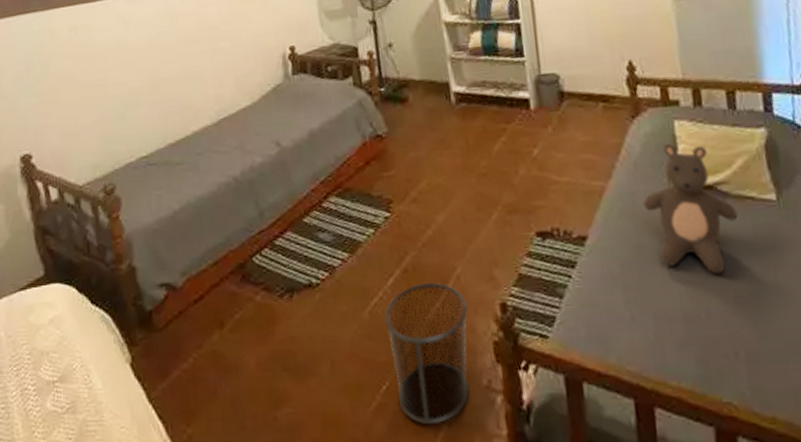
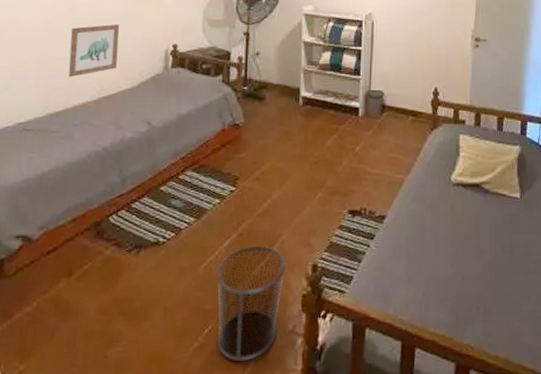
wall art: none [176,31,232,100] -> present [68,24,120,78]
teddy bear: present [642,143,738,275] -> none [429,151,493,249]

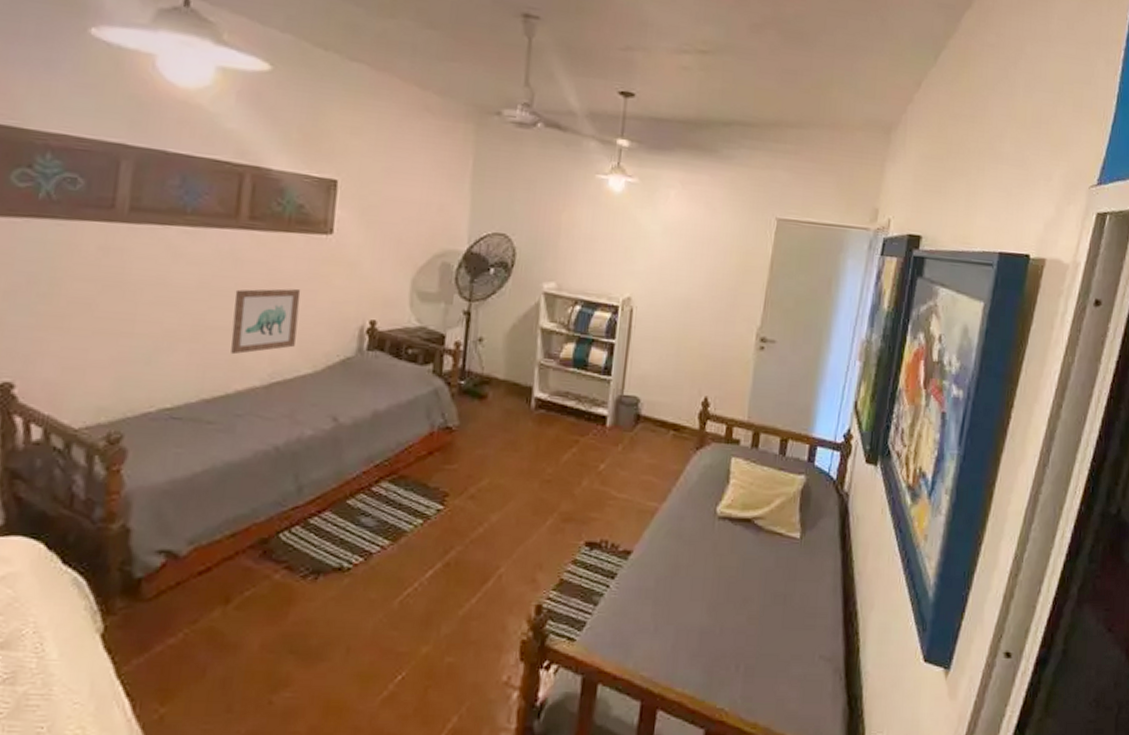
waste bin: present [216,246,286,362] -> none [411,579,503,716]

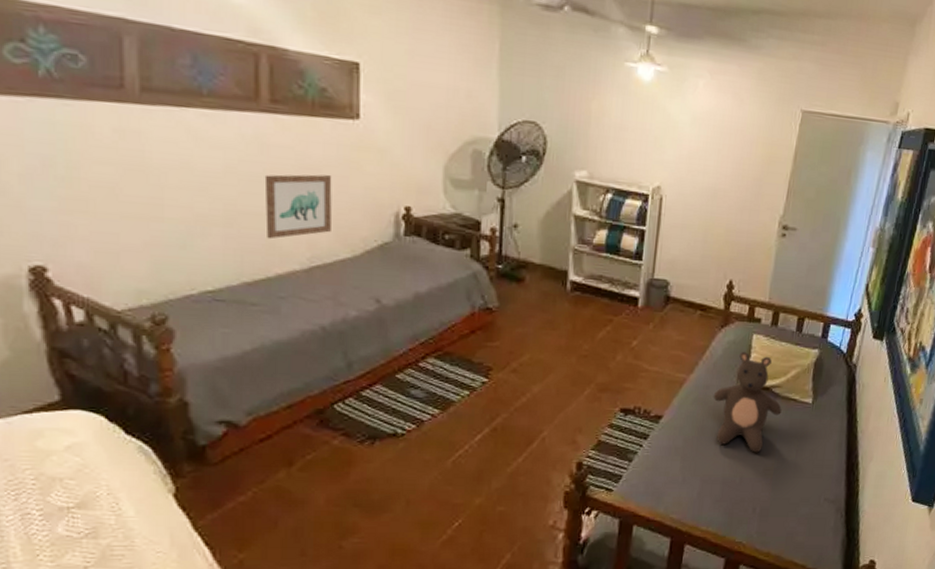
teddy bear: none [688,476,766,597] -> present [713,351,782,453]

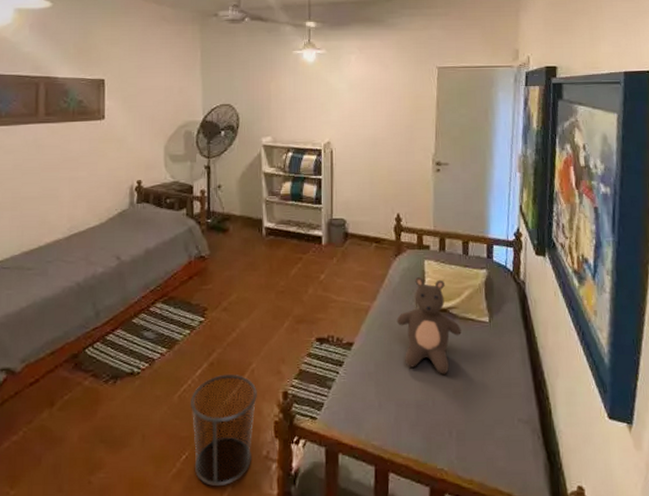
wall art: present [264,174,332,239] -> none [39,163,86,217]
waste bin: none [467,442,547,554] -> present [191,375,257,487]

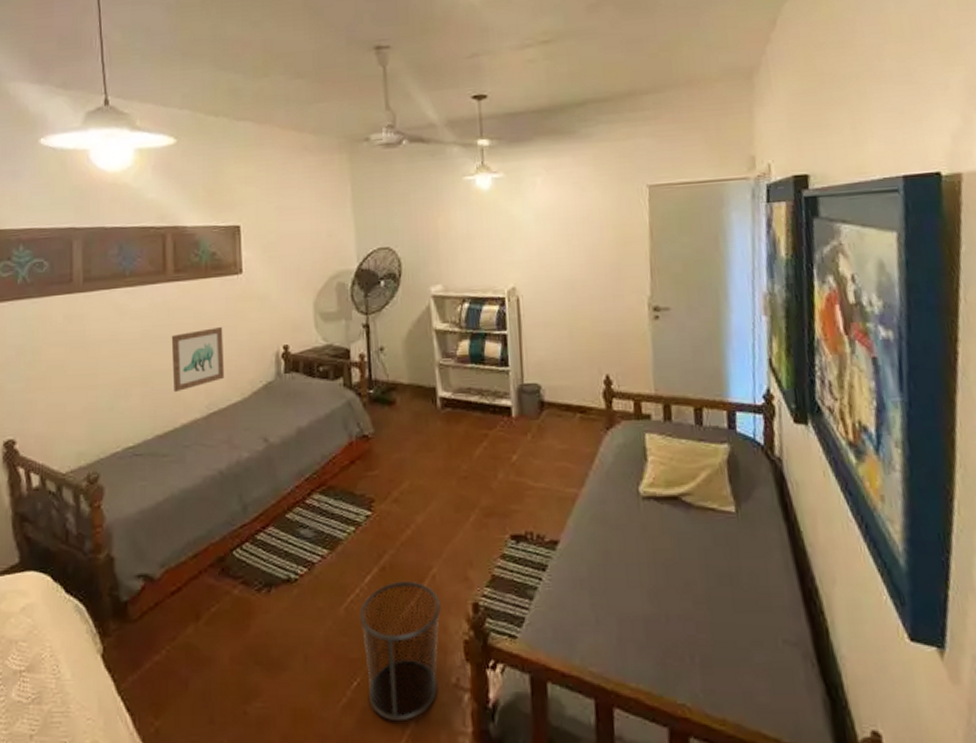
wall art: none [39,163,86,217] -> present [171,327,224,393]
teddy bear: present [396,276,462,374] -> none [612,454,700,581]

